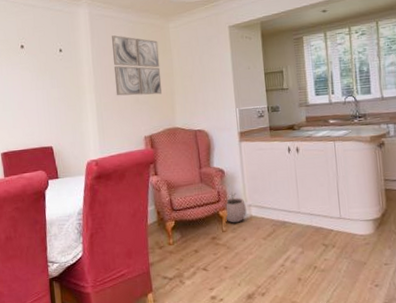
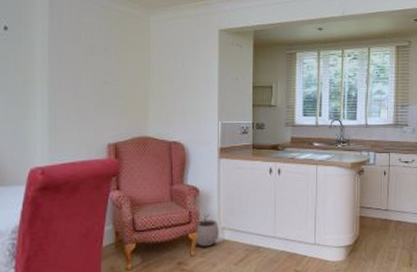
wall art: present [112,35,162,96] -> none [76,20,135,97]

